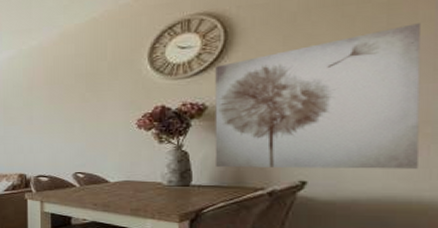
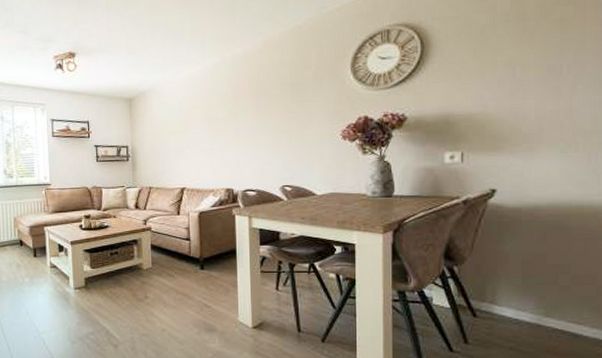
wall art: present [215,23,421,169] -> none [413,39,589,178]

